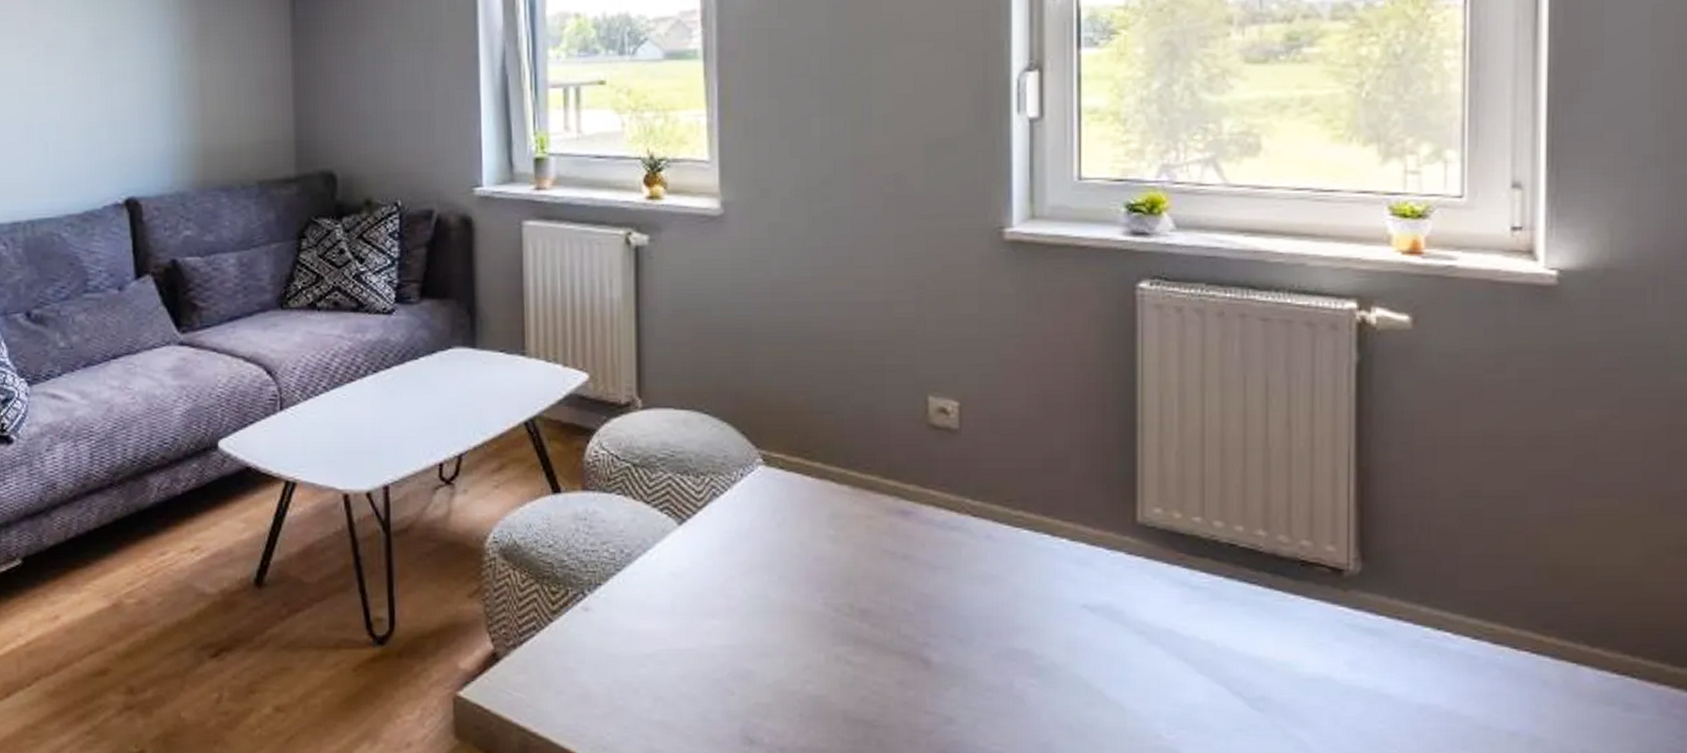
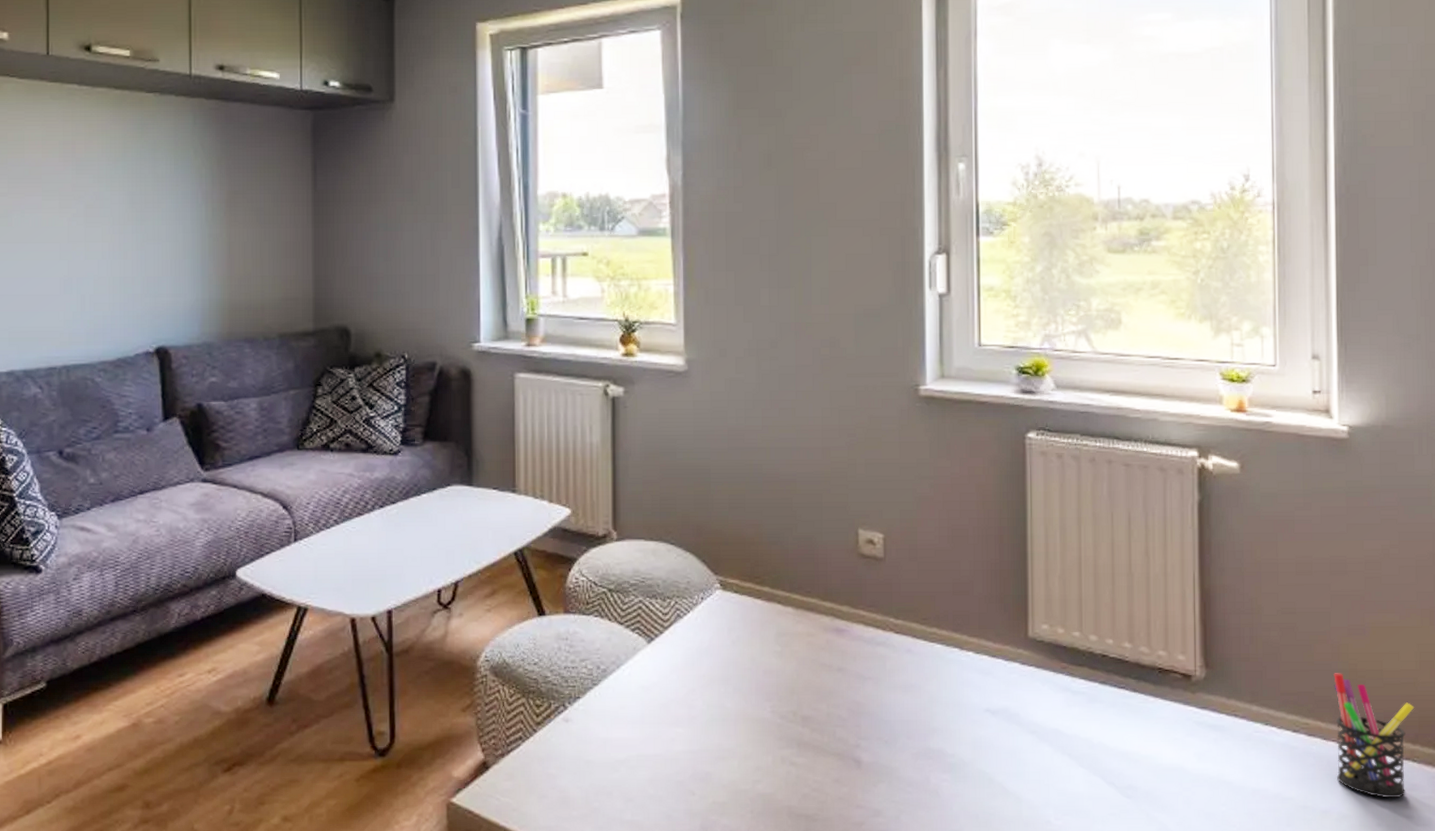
pen holder: none [1529,569,1637,720] -> present [1334,673,1415,799]

